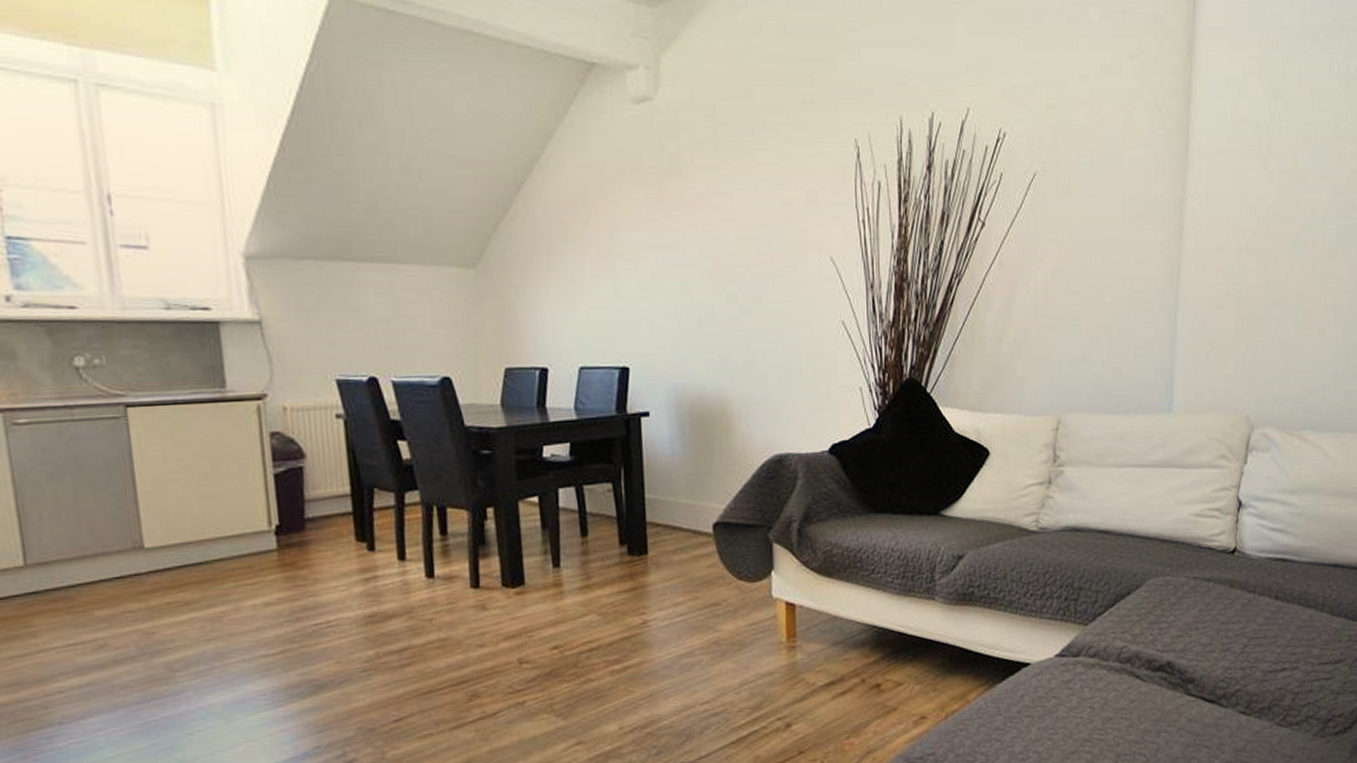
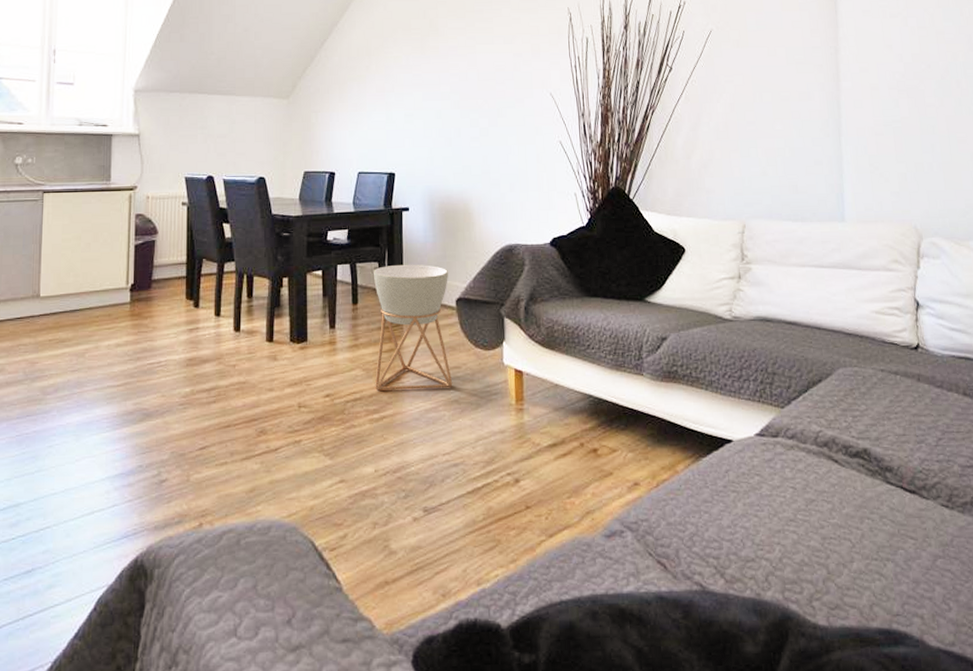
planter: none [605,483,711,638] -> present [373,264,453,391]

